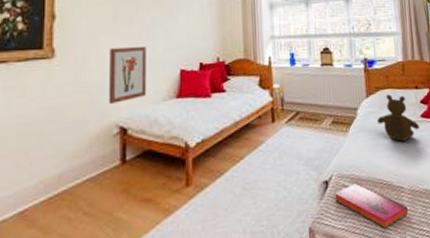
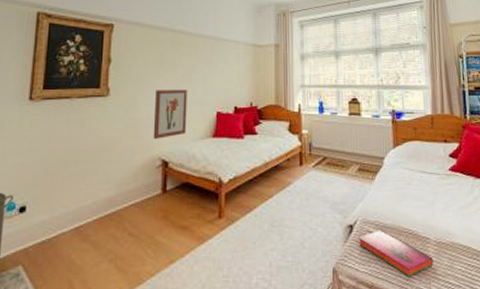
teddy bear: present [377,94,420,142] -> none [404,146,448,193]

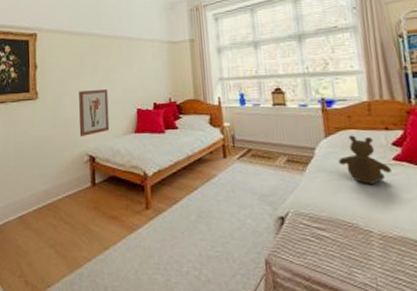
hardback book: present [359,230,433,277] -> none [292,222,379,272]
teddy bear: none [404,146,448,193] -> present [338,135,393,184]

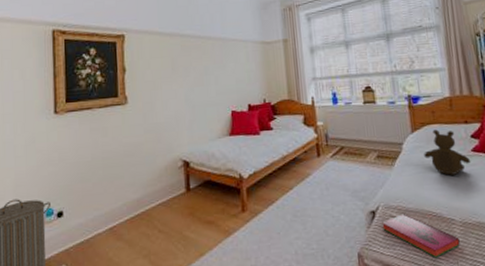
wall art: present [79,88,110,136] -> none [171,91,204,141]
hardback book: none [292,222,379,272] -> present [382,214,460,258]

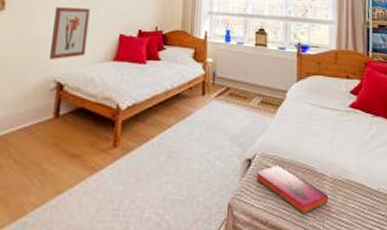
wall art: none [171,91,204,141] -> present [49,7,90,59]
teddy bear: present [424,129,471,175] -> none [305,81,348,129]

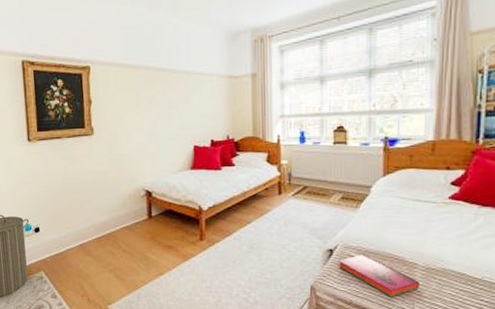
wall art: present [49,7,90,59] -> none [135,125,166,172]

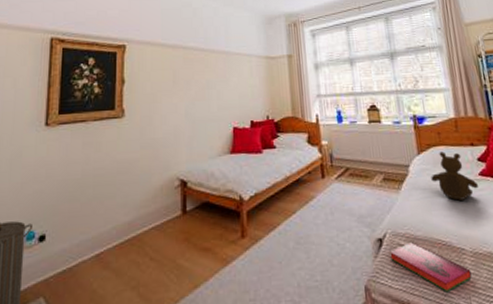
teddy bear: none [394,174,447,221] -> present [431,151,479,201]

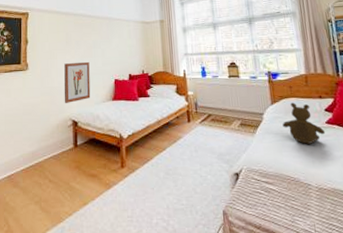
wall art: none [170,105,204,158] -> present [64,61,91,103]
hardback book: present [390,242,472,293] -> none [245,177,317,220]

